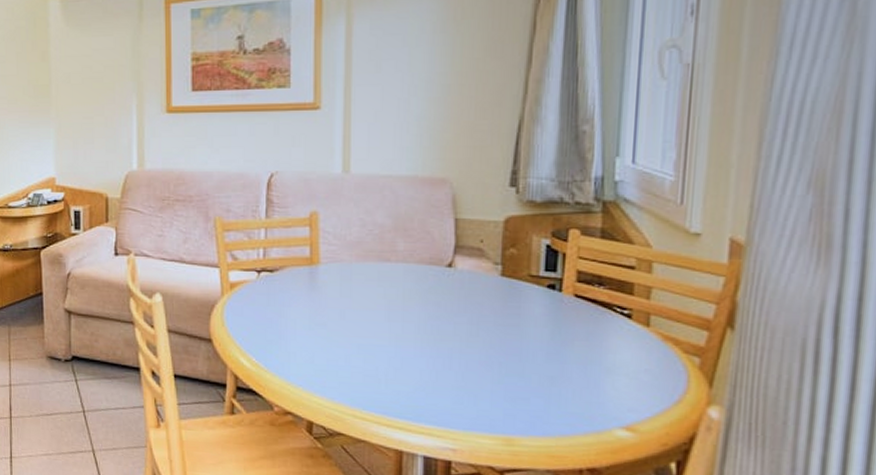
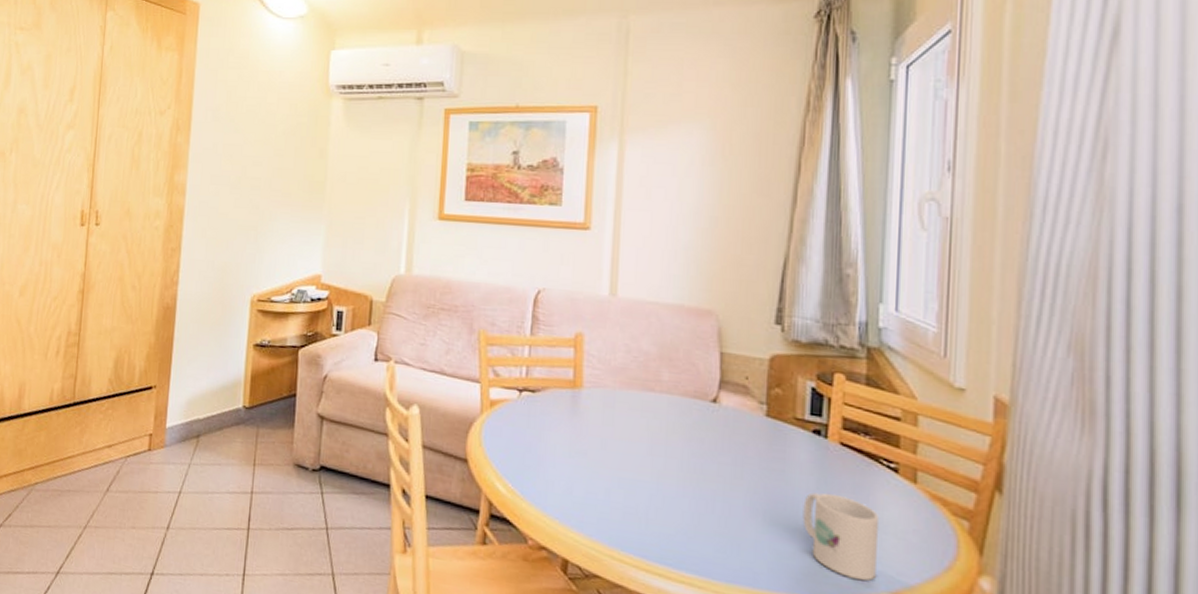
mug: none [537,342,613,419] -> present [802,492,880,581]

